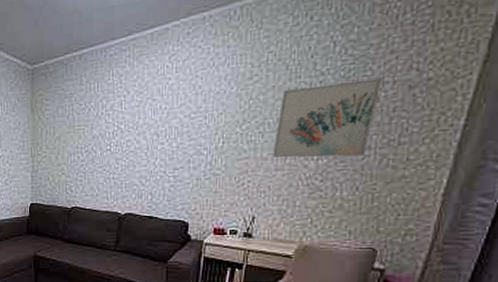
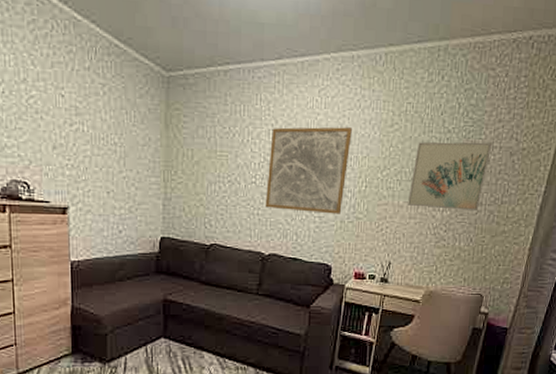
wall art: none [119,87,206,173] -> present [265,127,352,214]

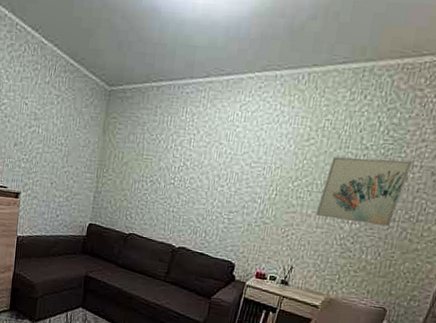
wall art: present [265,127,352,214] -> none [180,137,268,218]

